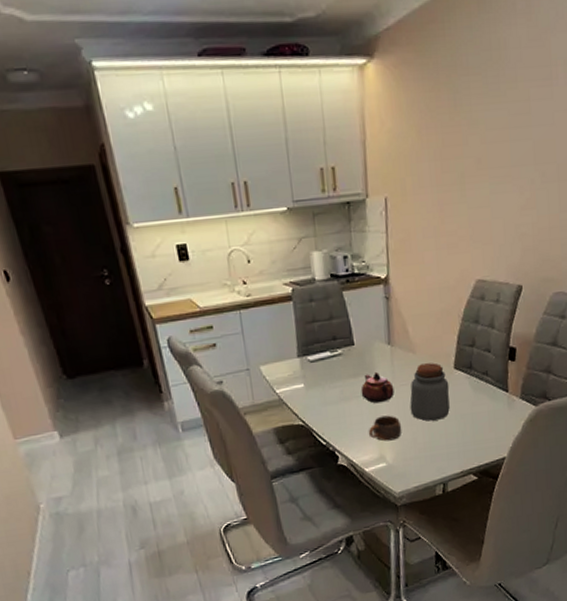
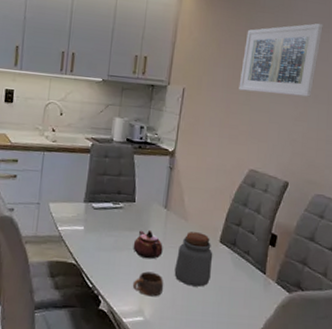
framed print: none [450,74,544,186] -> present [239,23,323,97]

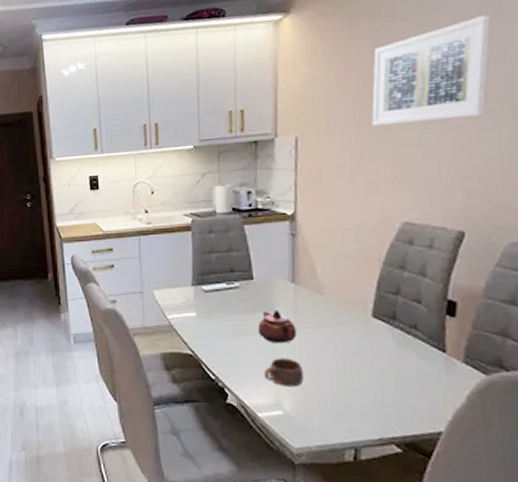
jar: present [174,232,213,287] -> none [315,307,366,373]

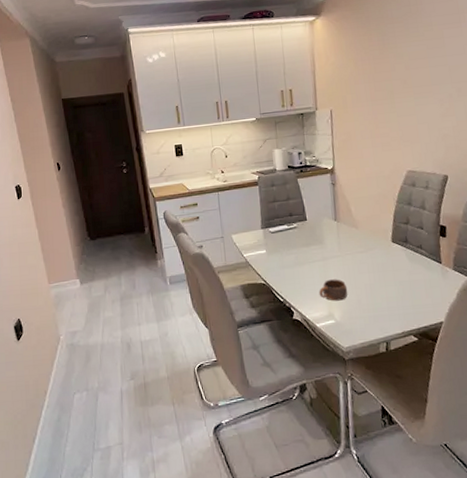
teapot: present [258,309,297,344] -> none [312,242,341,269]
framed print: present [371,14,491,126] -> none [380,20,455,100]

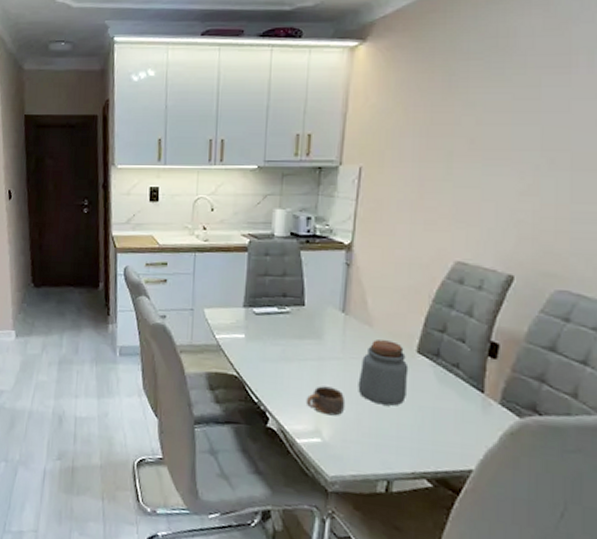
jar: none [354,236,390,286] -> present [358,340,409,406]

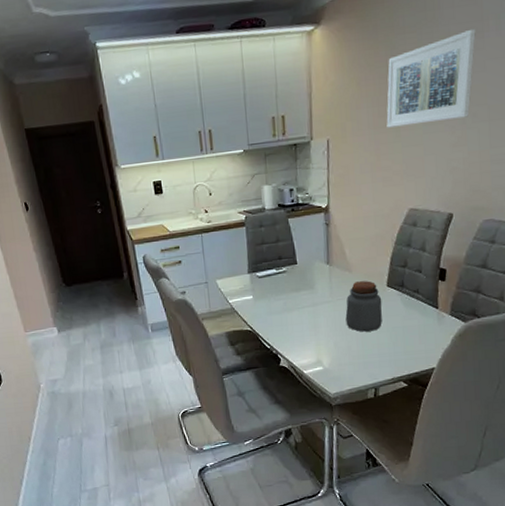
cup: present [306,386,346,416] -> none [307,325,338,348]
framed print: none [436,62,560,164] -> present [386,28,476,128]

